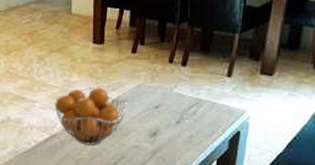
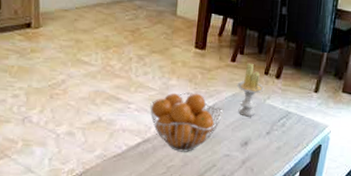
candle: none [140,52,170,107] -> present [237,62,264,117]

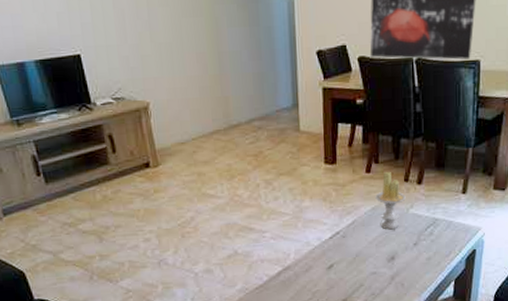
fruit basket: present [150,92,223,152] -> none [285,212,364,276]

